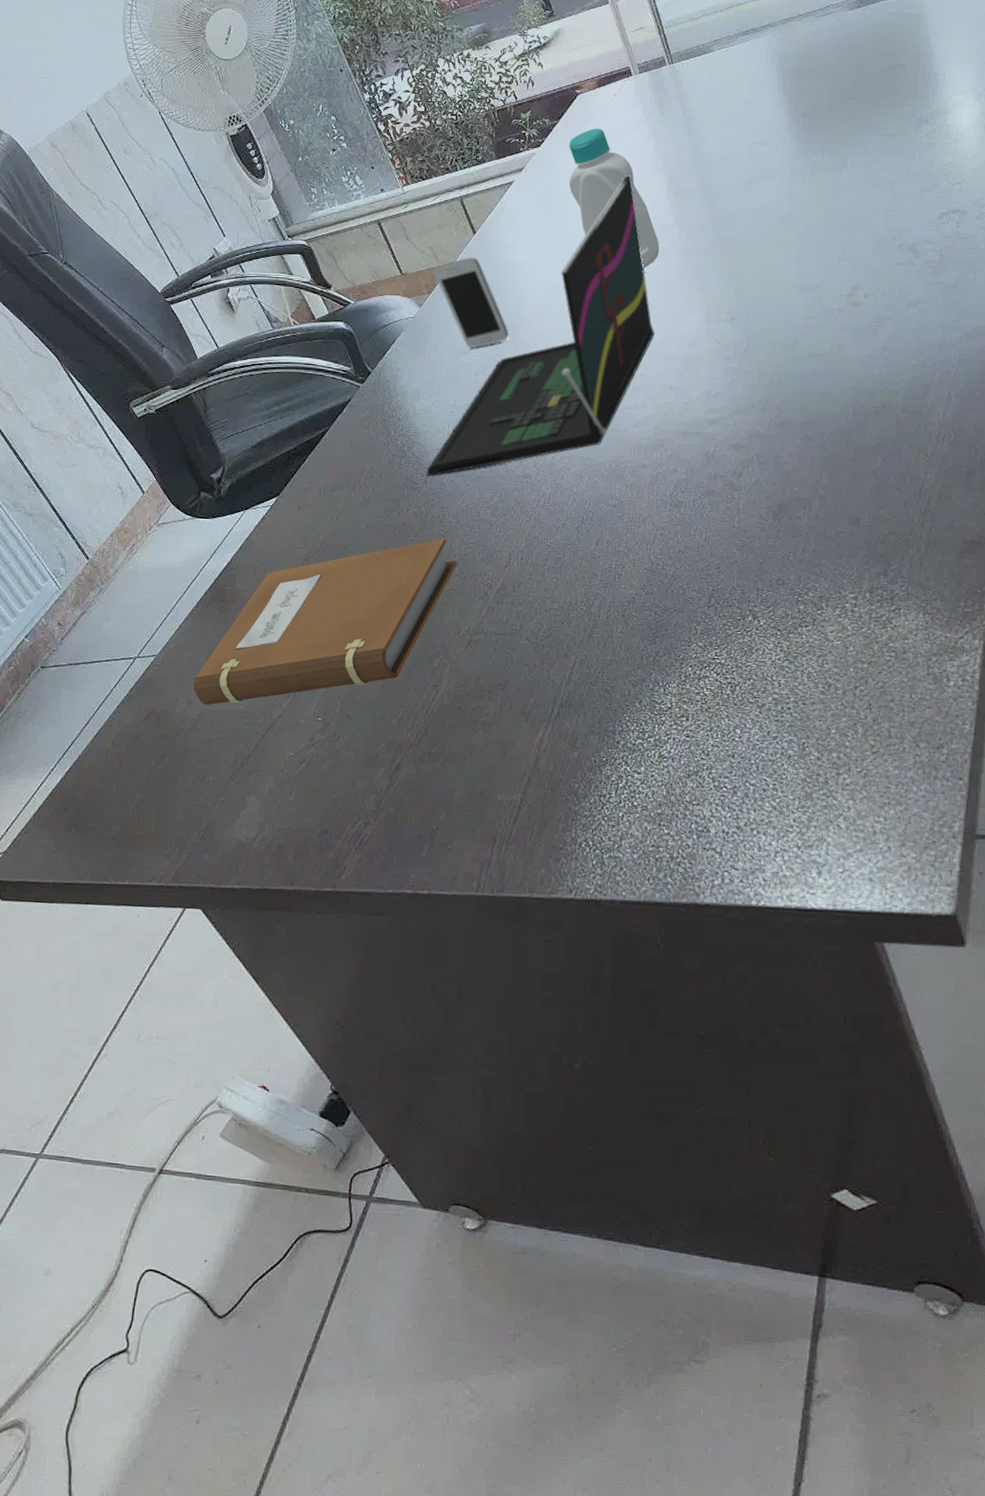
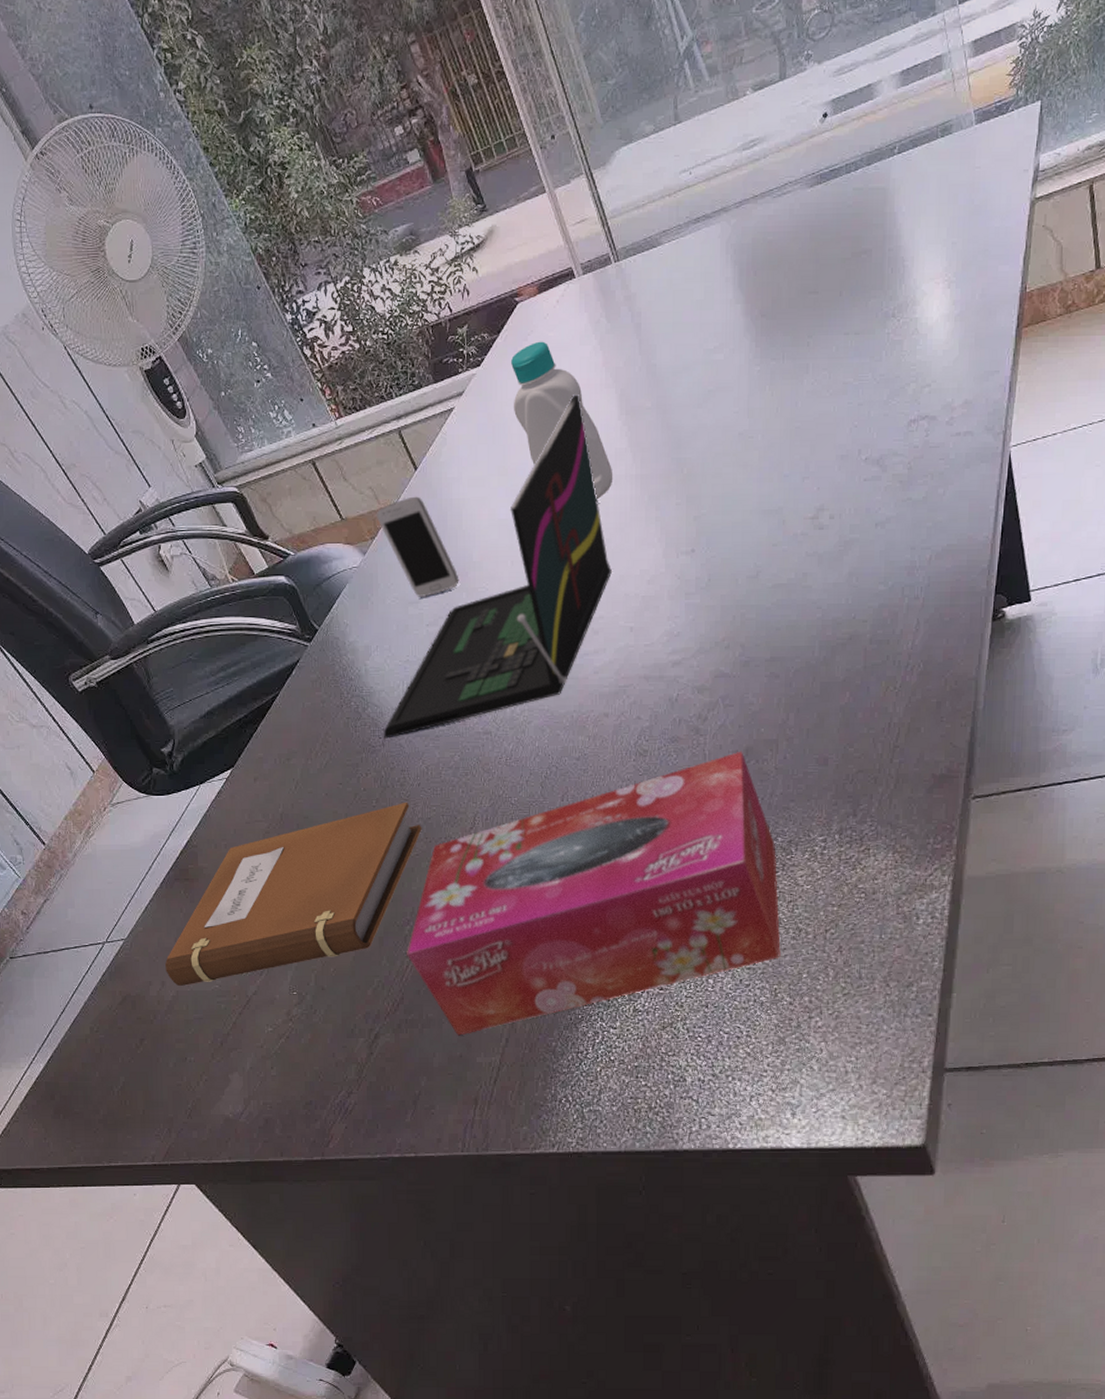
tissue box: none [434,507,809,772] -> present [407,751,781,1036]

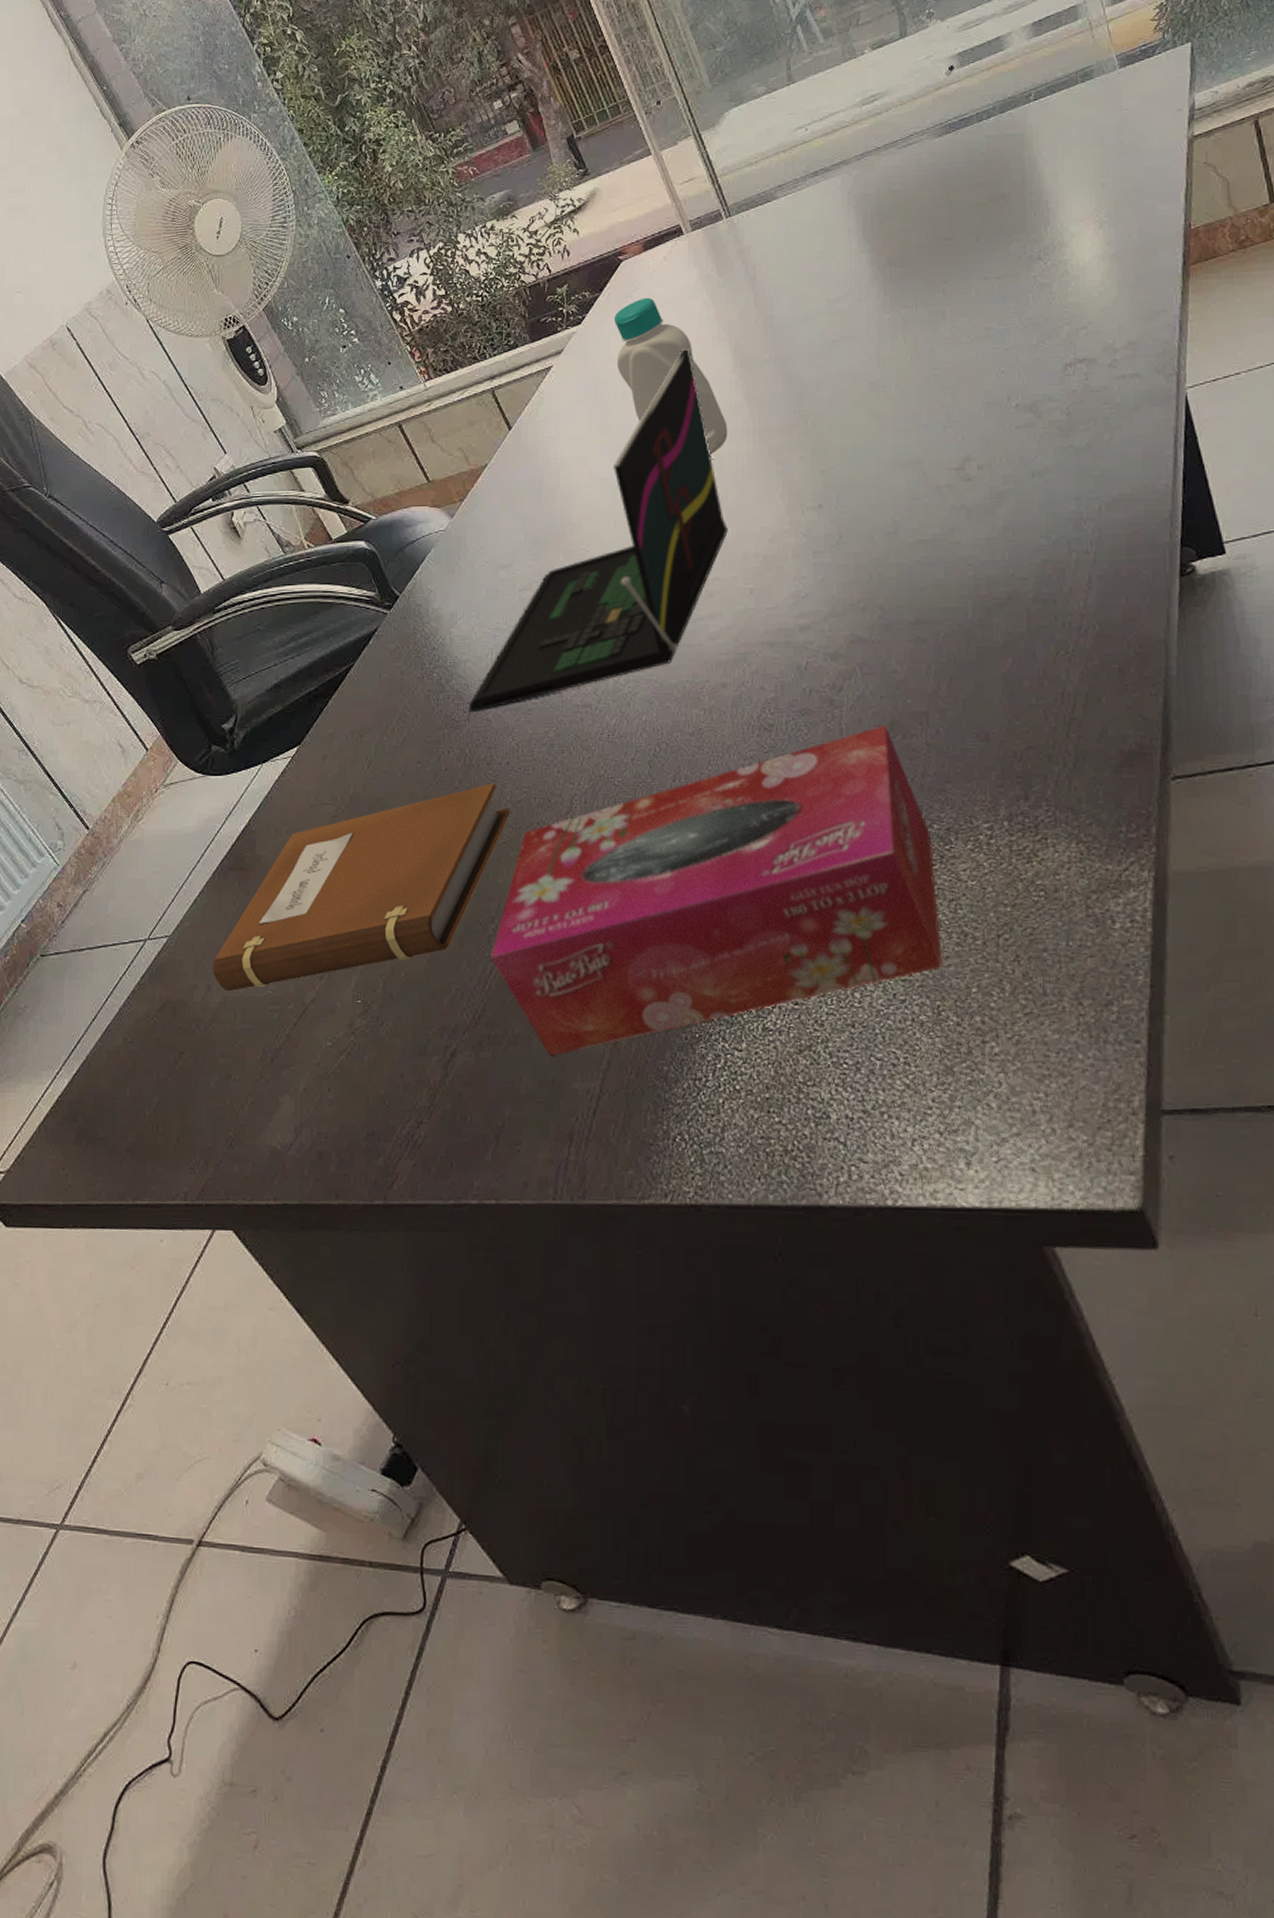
smartphone: present [376,496,459,597] -> none [465,456,556,561]

